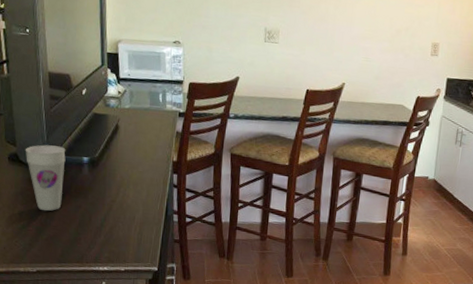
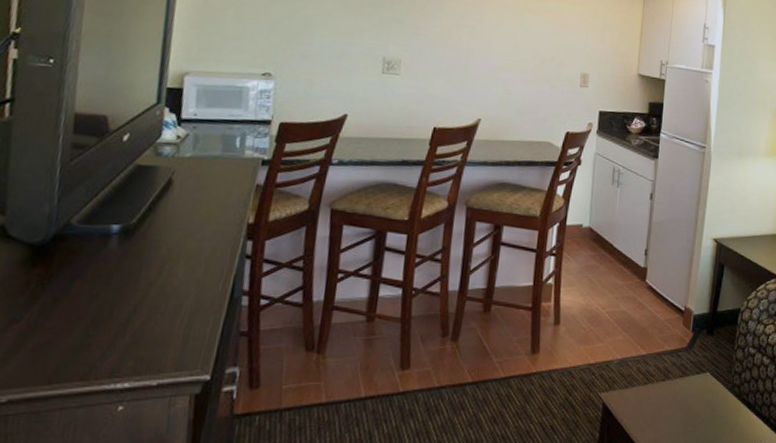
cup: present [25,144,66,211] -> none [18,210,86,307]

